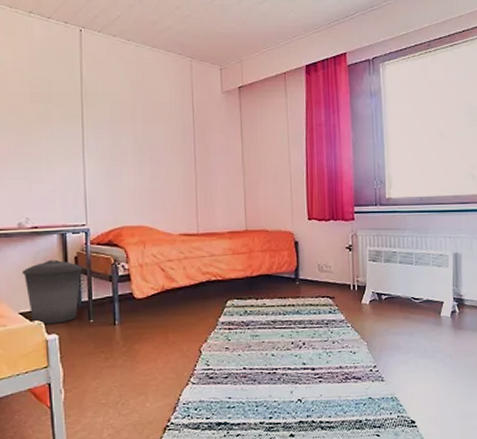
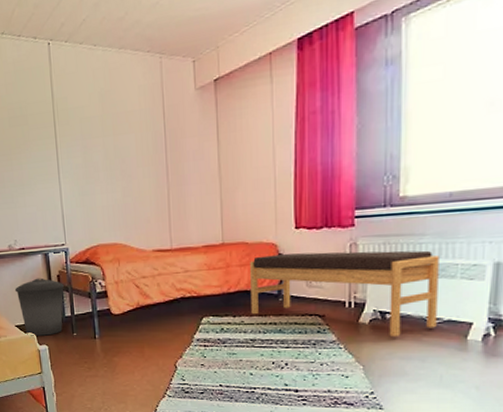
bench: none [271,241,419,315] -> present [250,250,439,337]

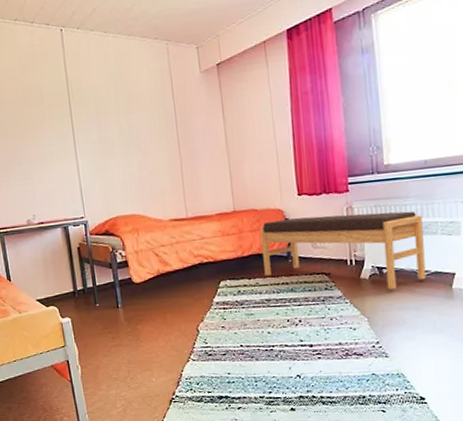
trash can: present [14,278,64,336] -> none [34,251,85,310]

